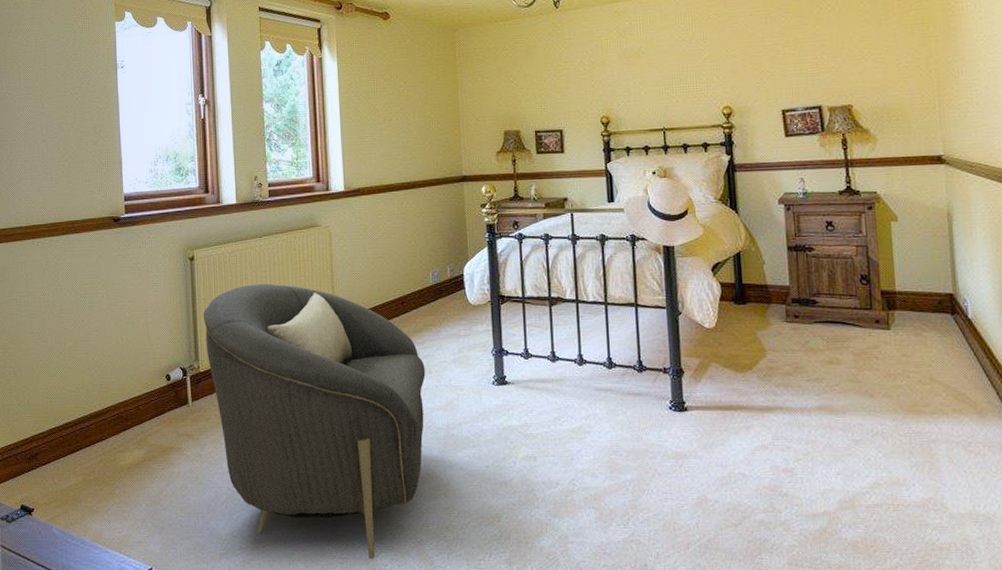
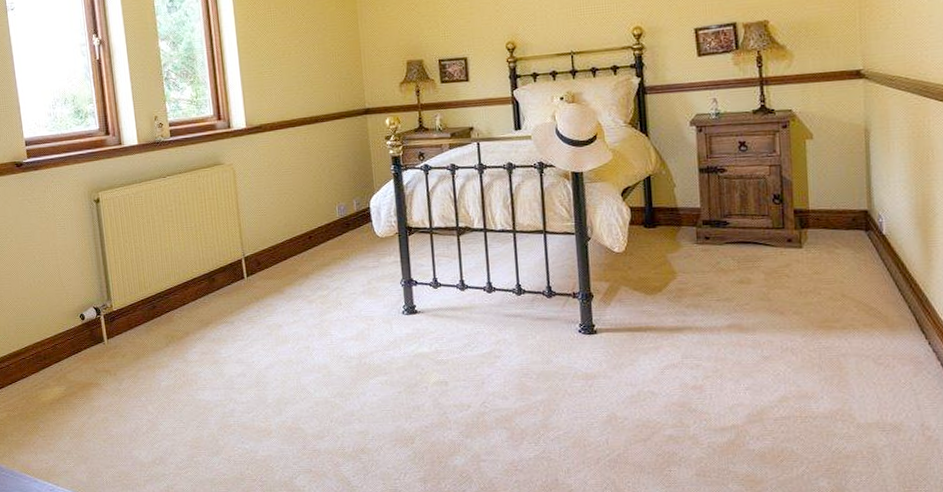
armchair: present [203,283,426,560] -> none [112,223,336,482]

